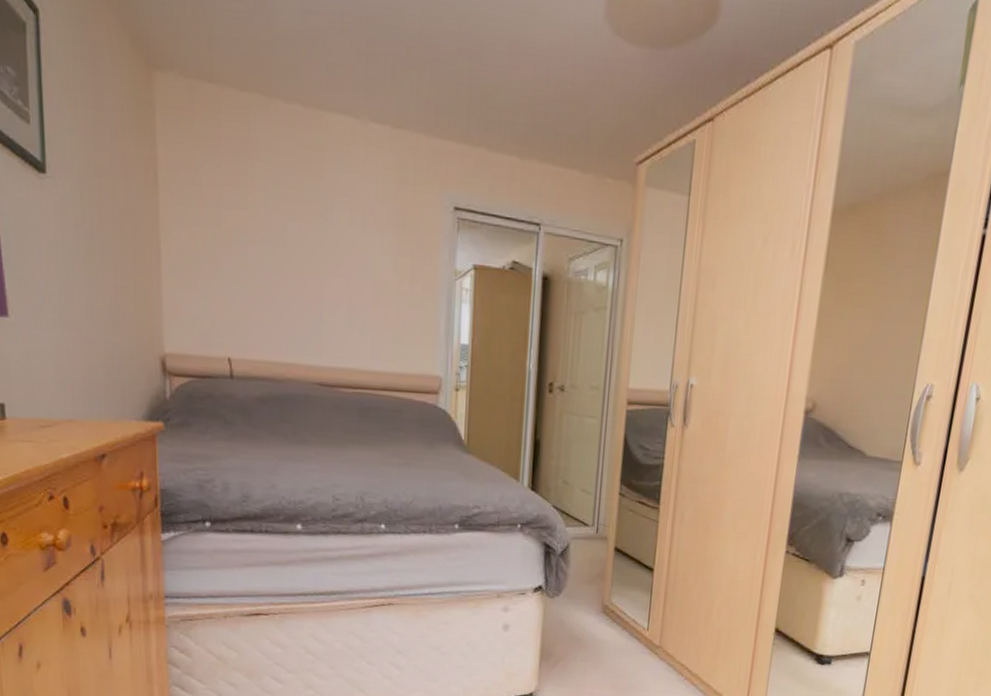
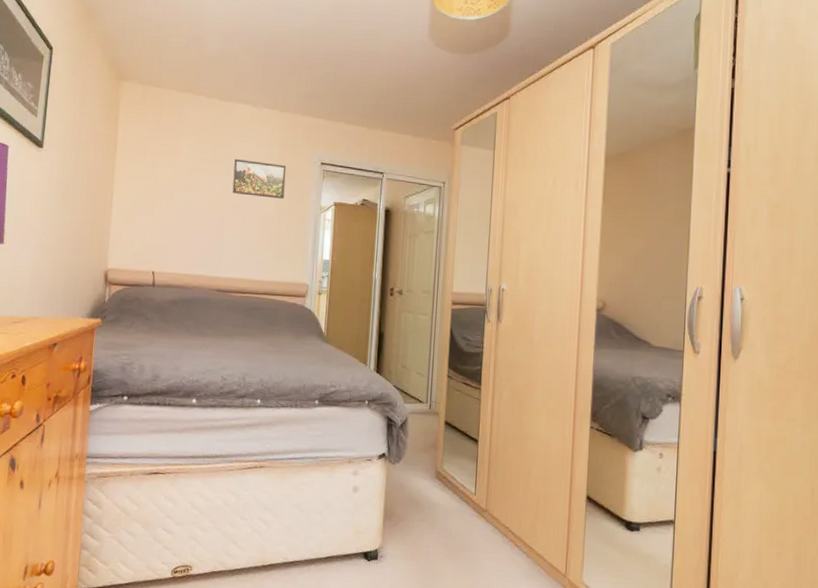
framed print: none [332,197,406,259] -> present [232,158,287,199]

